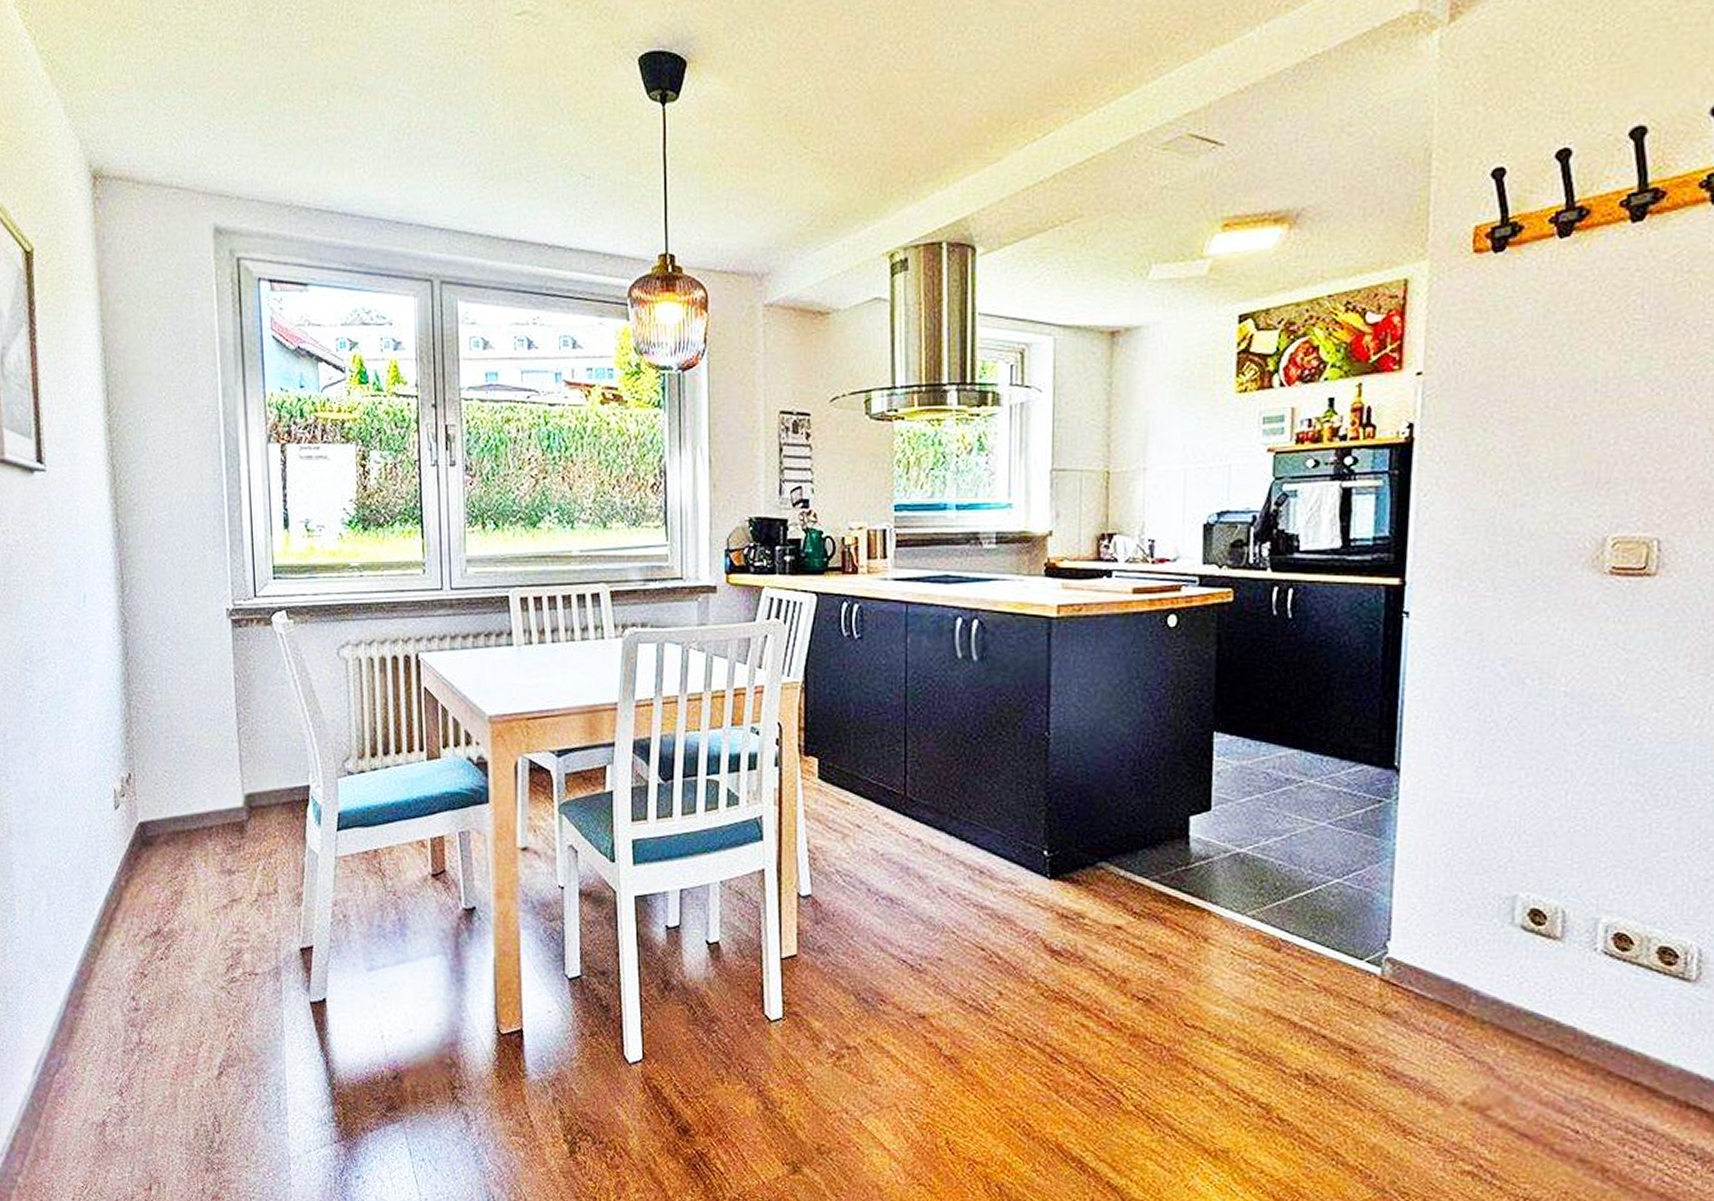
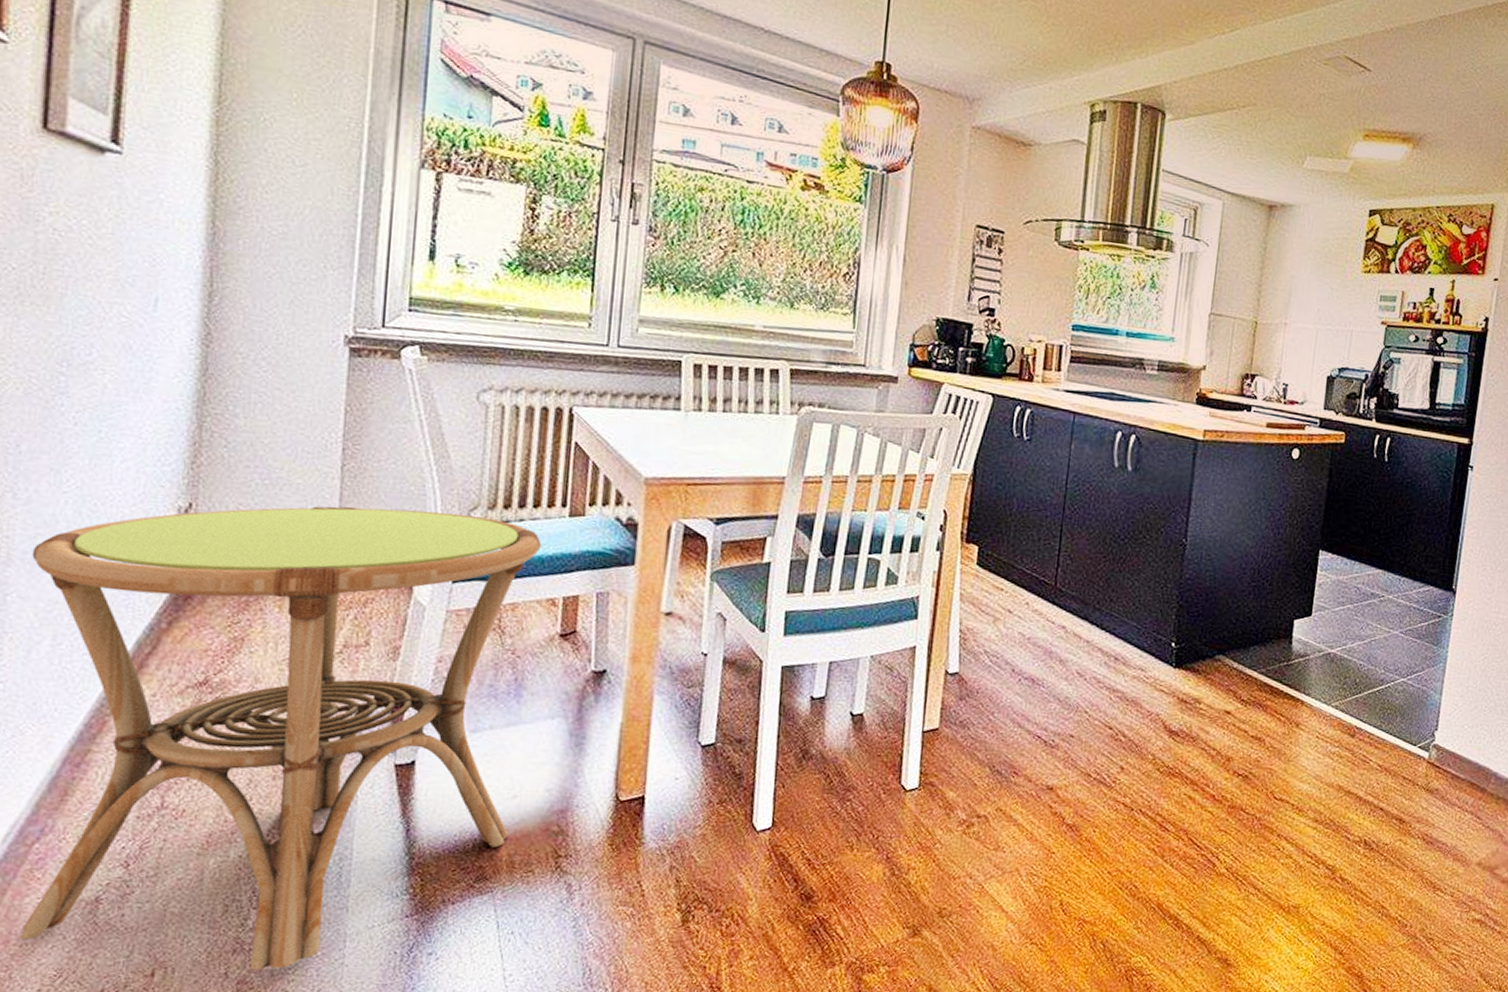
side table: none [25,765,410,1188] -> present [20,506,542,971]

